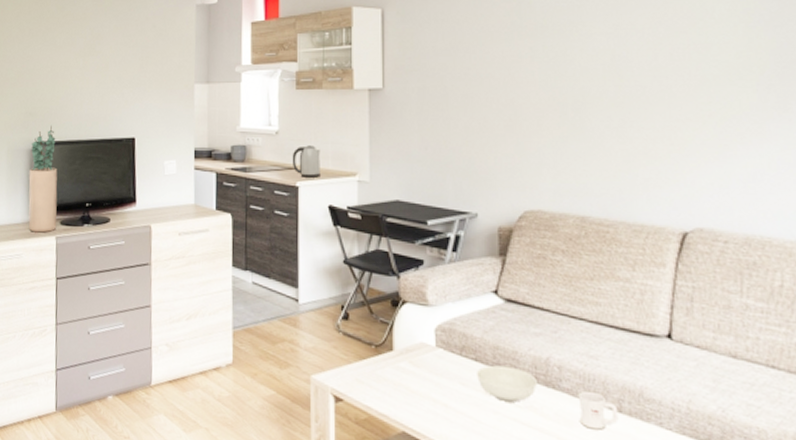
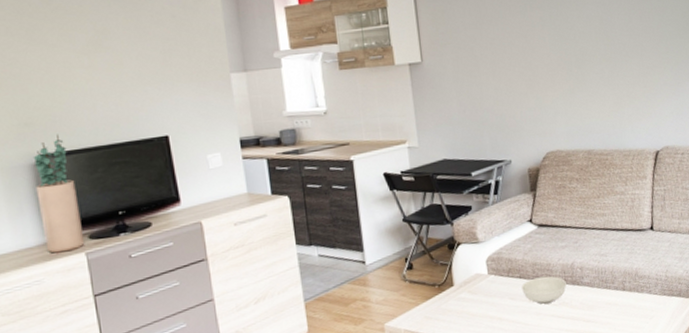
kettle: present [292,145,321,178] -> none [343,121,373,151]
mug: present [578,390,619,430] -> none [595,280,623,308]

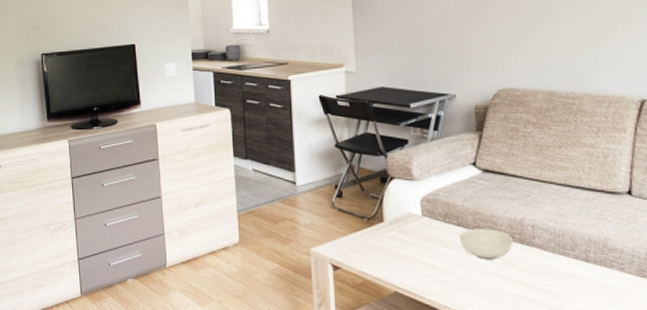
vase: present [34,134,85,254] -> none [38,37,68,137]

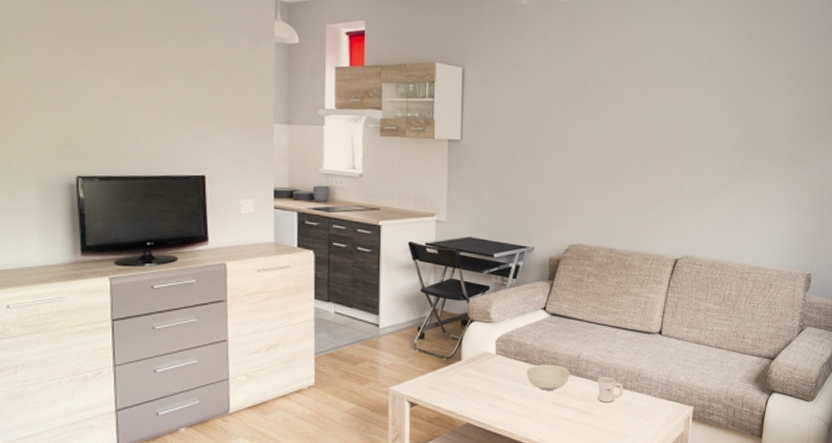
mug: none [549,245,586,278] -> present [597,376,624,403]

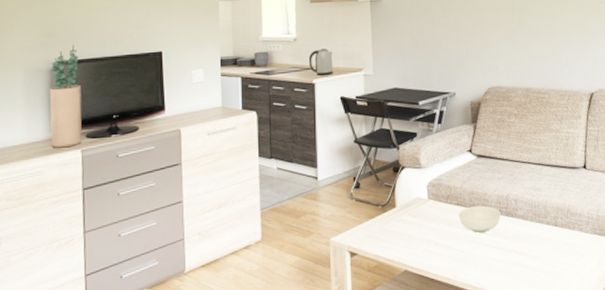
vase: none [69,158,111,274] -> present [49,45,83,148]
kettle: none [375,188,402,218] -> present [308,48,333,75]
mug: present [597,376,624,403] -> none [528,214,555,242]

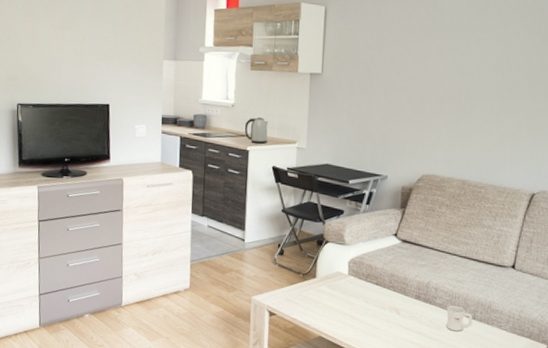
vase: present [49,45,83,148] -> none [11,89,39,183]
bowl: present [459,205,502,233] -> none [377,287,420,314]
mug: none [528,214,555,242] -> present [445,305,473,332]

